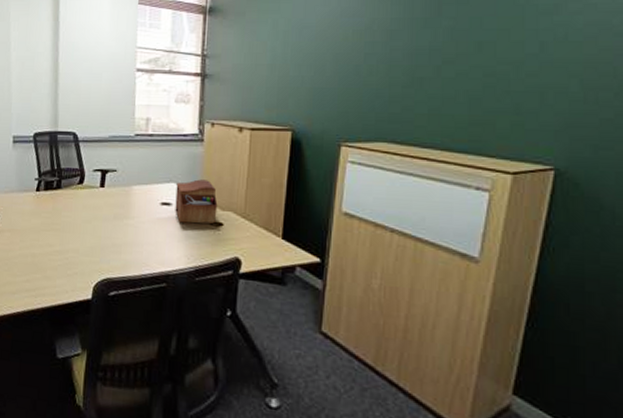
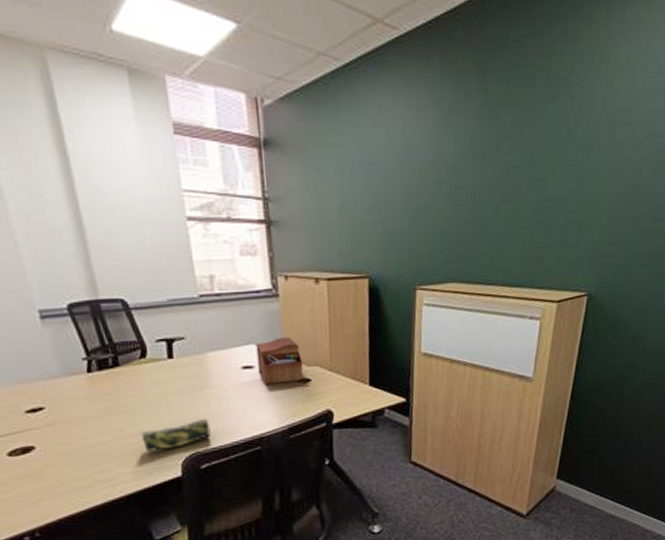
pencil case: none [64,246,124,271] -> present [139,418,211,452]

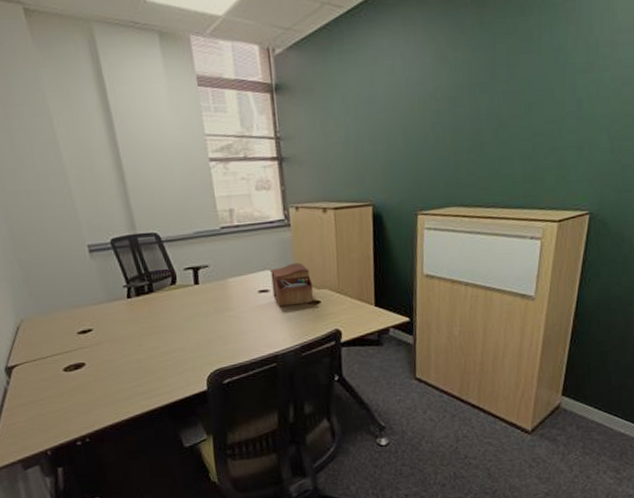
pencil case: present [139,418,211,452] -> none [170,337,232,368]

